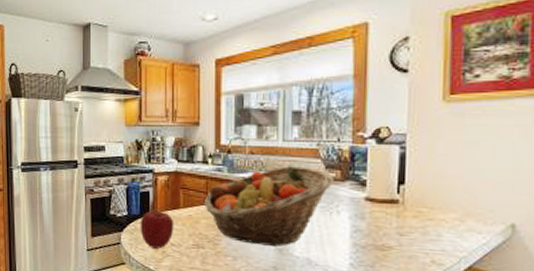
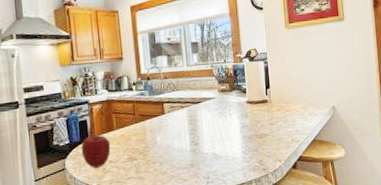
fruit basket: present [205,166,334,248] -> none [133,84,225,150]

